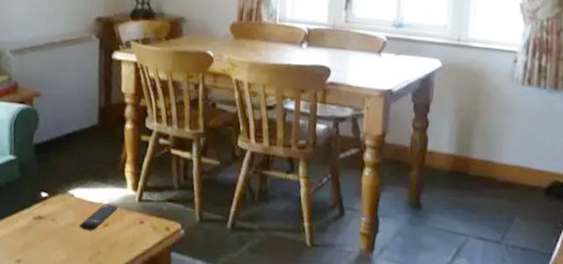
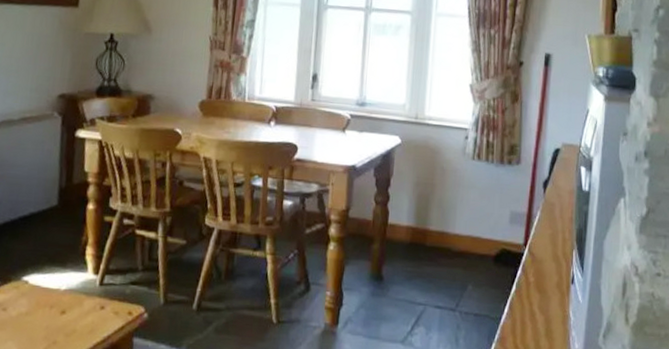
remote control: present [80,204,118,231] -> none [34,290,77,319]

